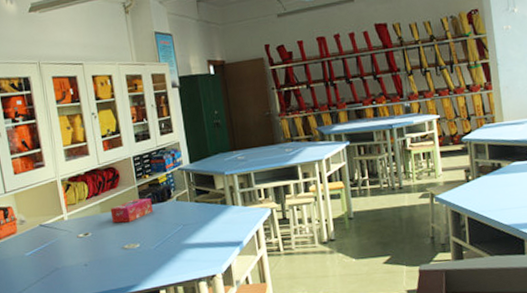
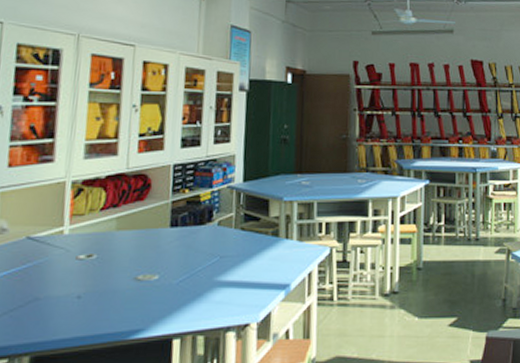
tissue box: present [110,198,153,223] -> none [128,218,186,246]

